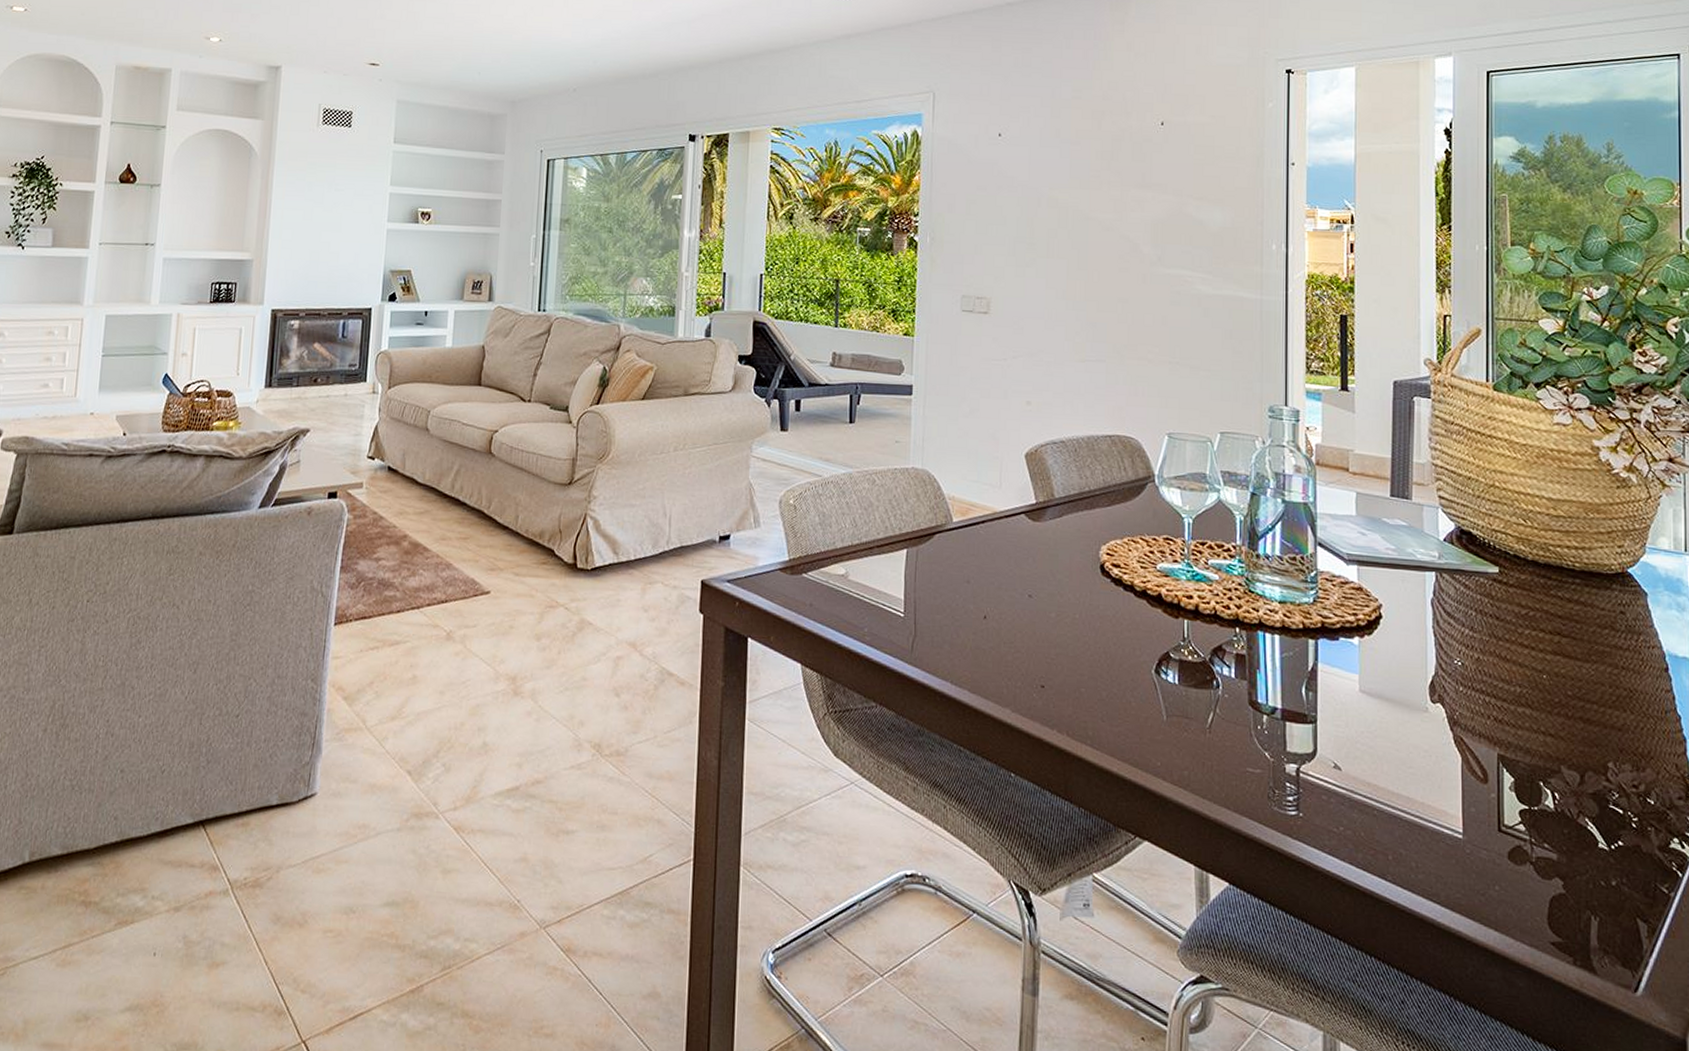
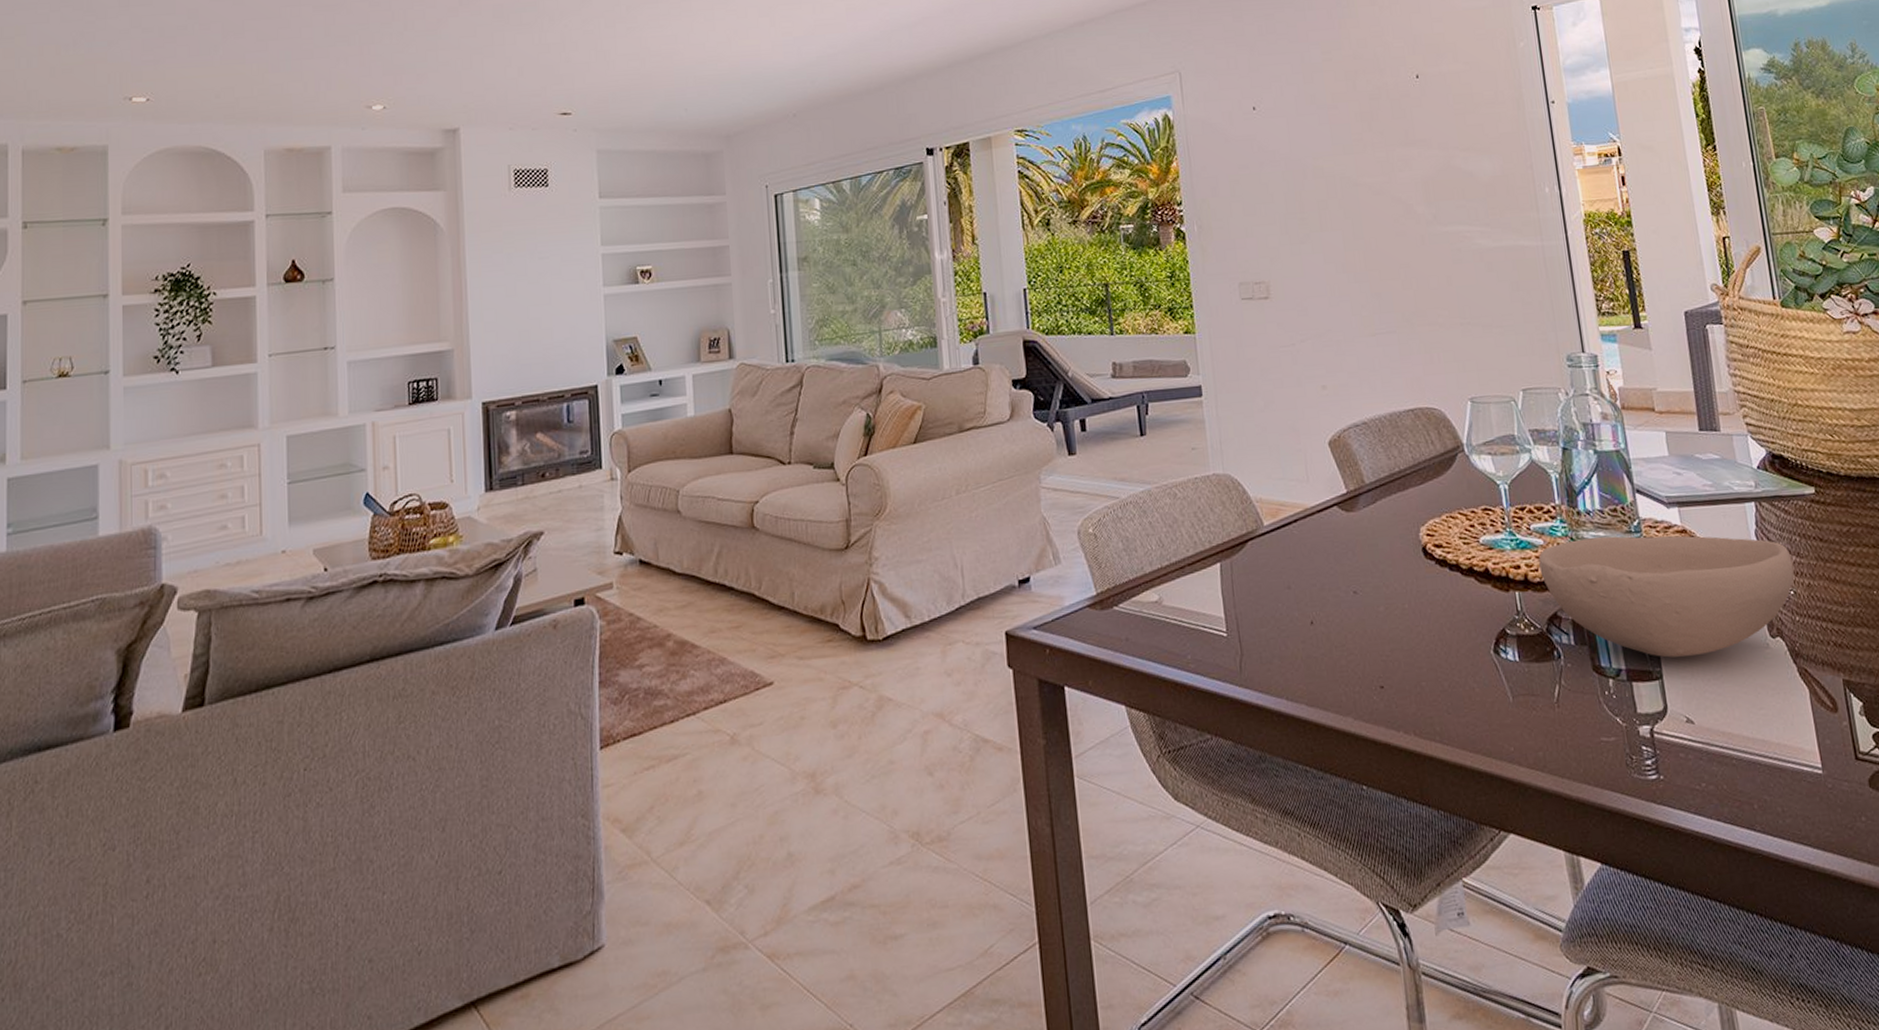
bowl: none [1212,580,1465,708] -> present [1538,535,1795,658]

